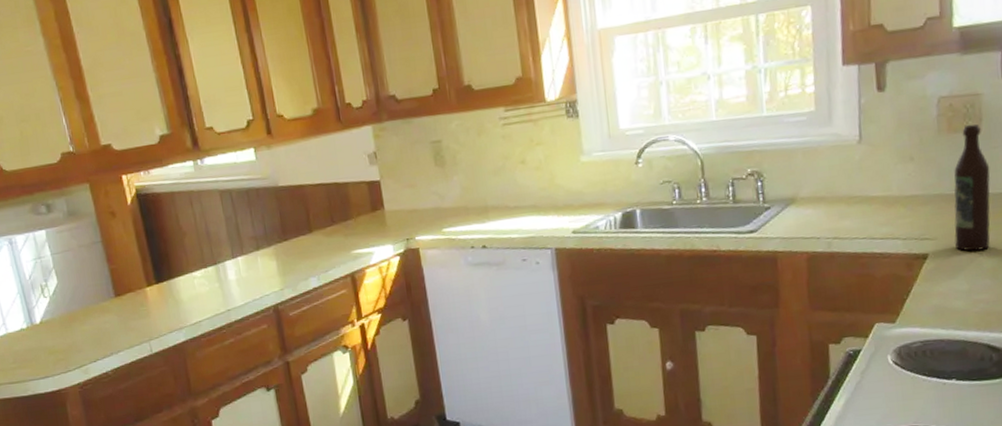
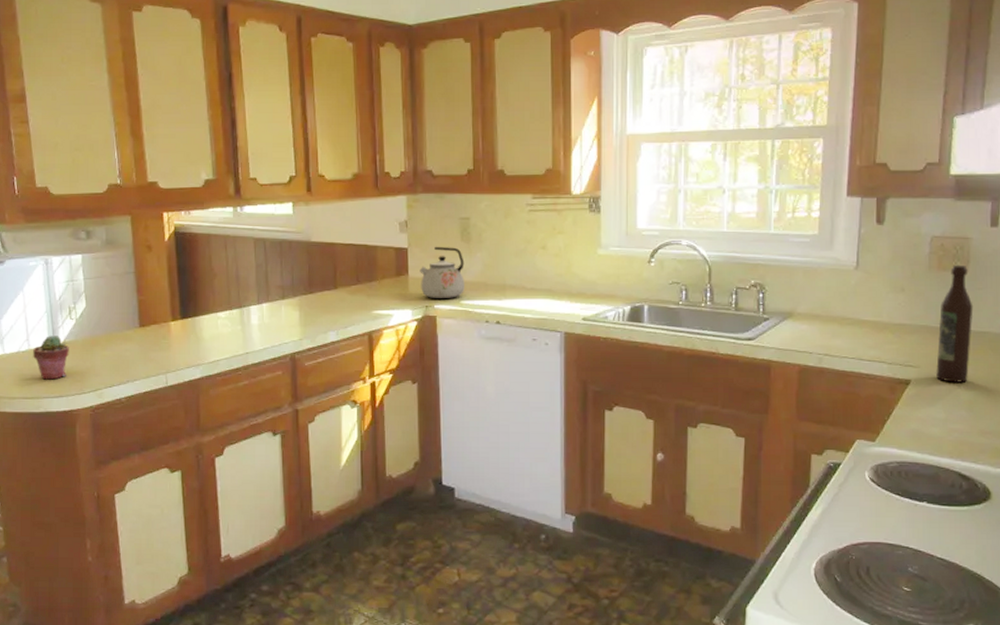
potted succulent: none [11,316,49,363] -> present [33,336,69,380]
kettle: none [395,173,445,230] -> present [420,246,464,298]

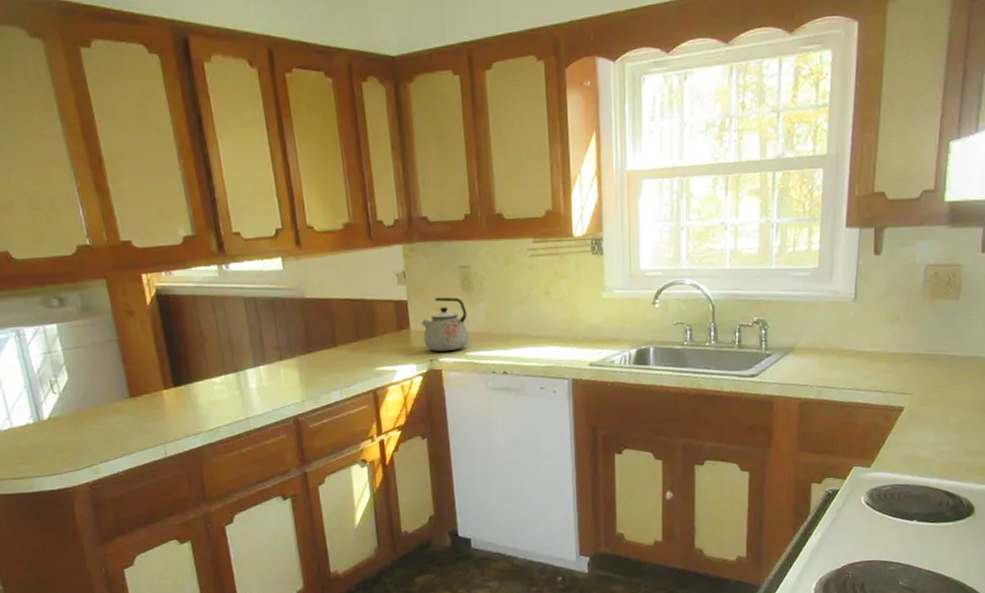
potted succulent: present [33,336,69,380] -> none [16,412,57,459]
wine bottle: present [936,265,973,383] -> none [928,292,963,407]

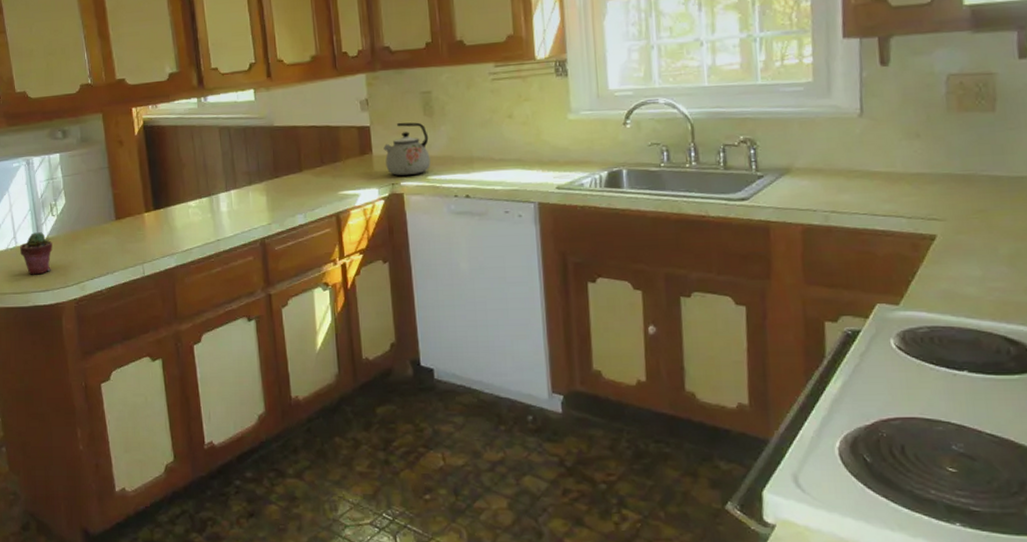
potted succulent: none [16,412,57,459] -> present [20,232,53,275]

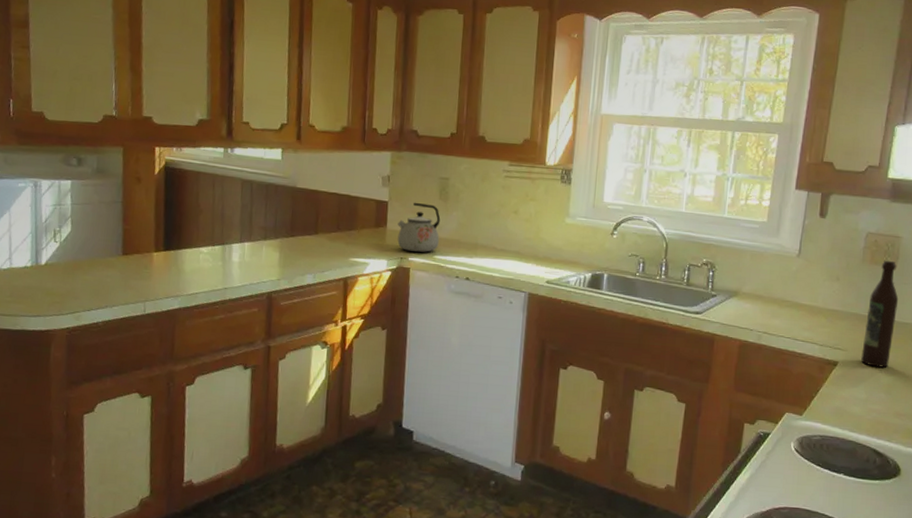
potted succulent: present [20,232,53,275] -> none [14,256,51,299]
wine bottle: none [965,103,1007,236] -> present [861,260,899,368]

